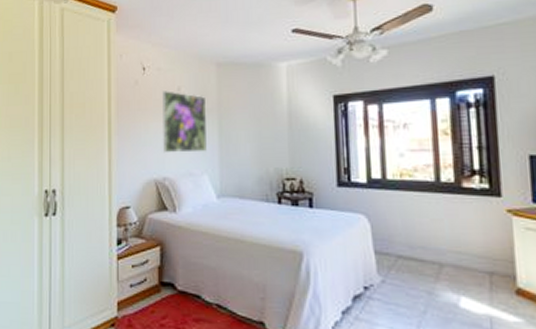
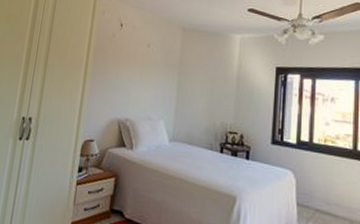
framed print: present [162,91,207,153] -> none [129,45,171,101]

